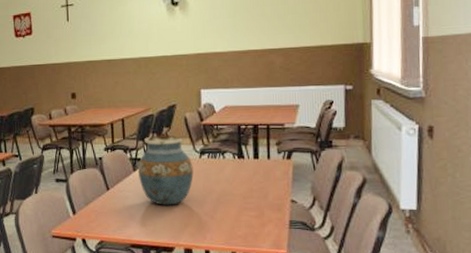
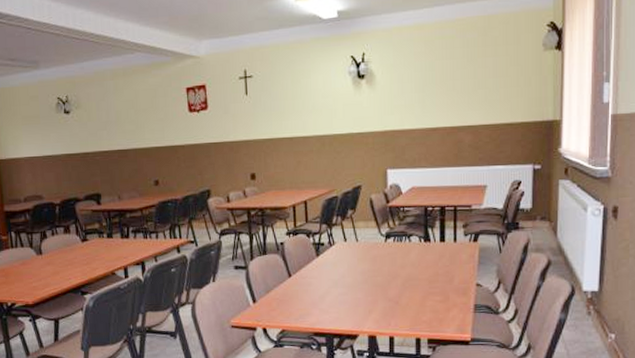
vase: present [138,135,194,205] -> none [322,217,379,292]

